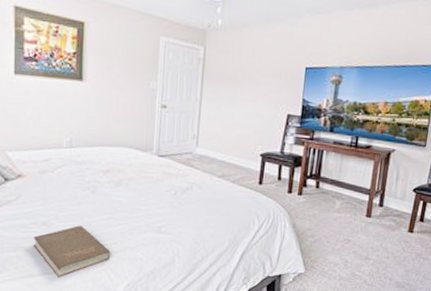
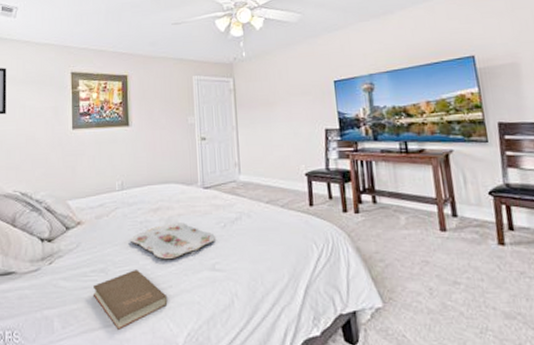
serving tray: none [77,185,164,219] -> present [131,223,215,259]

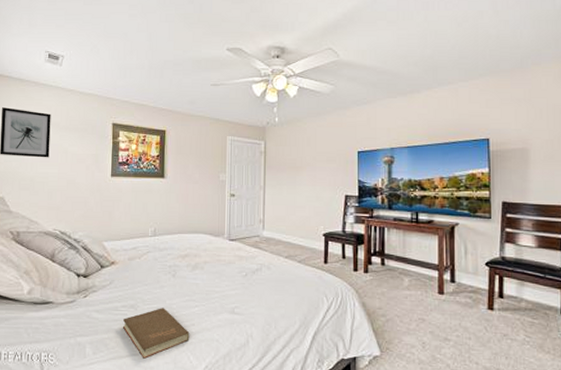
serving tray: present [131,223,215,259] -> none [160,269,236,300]

